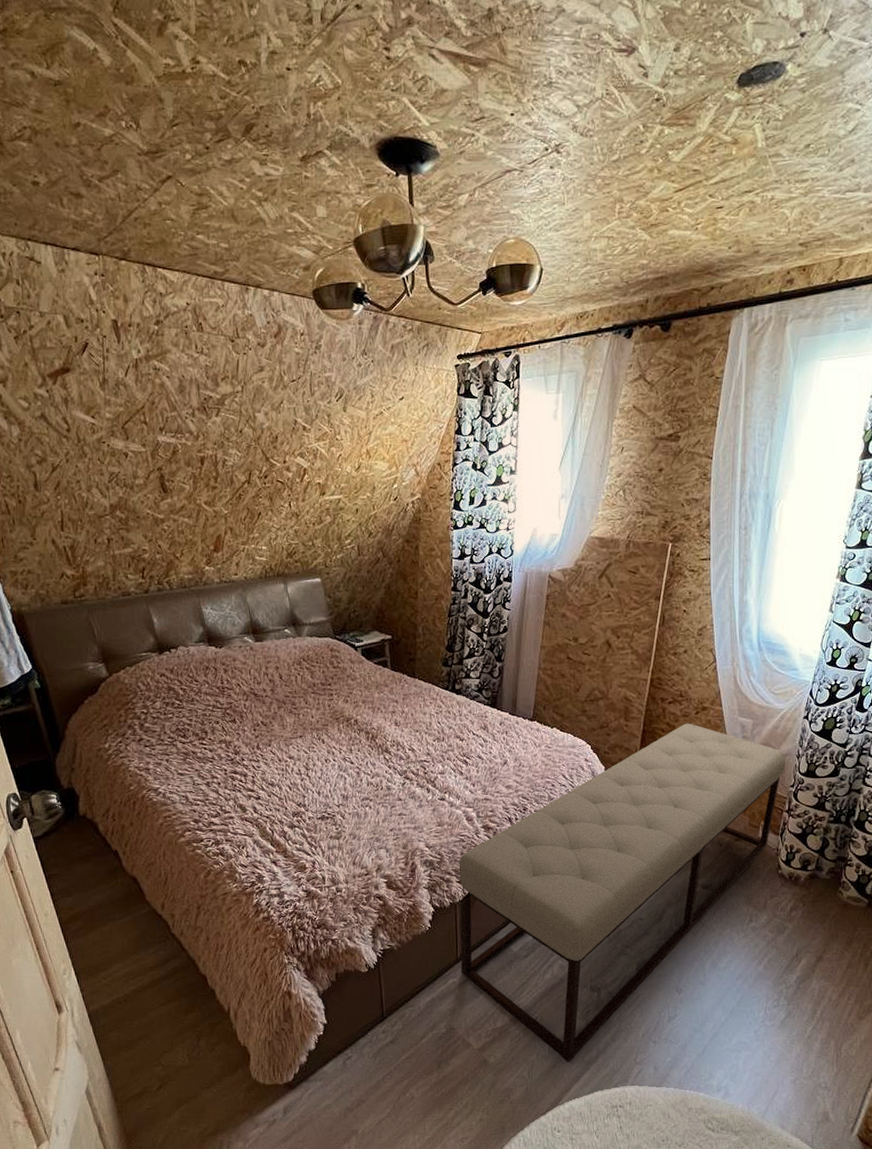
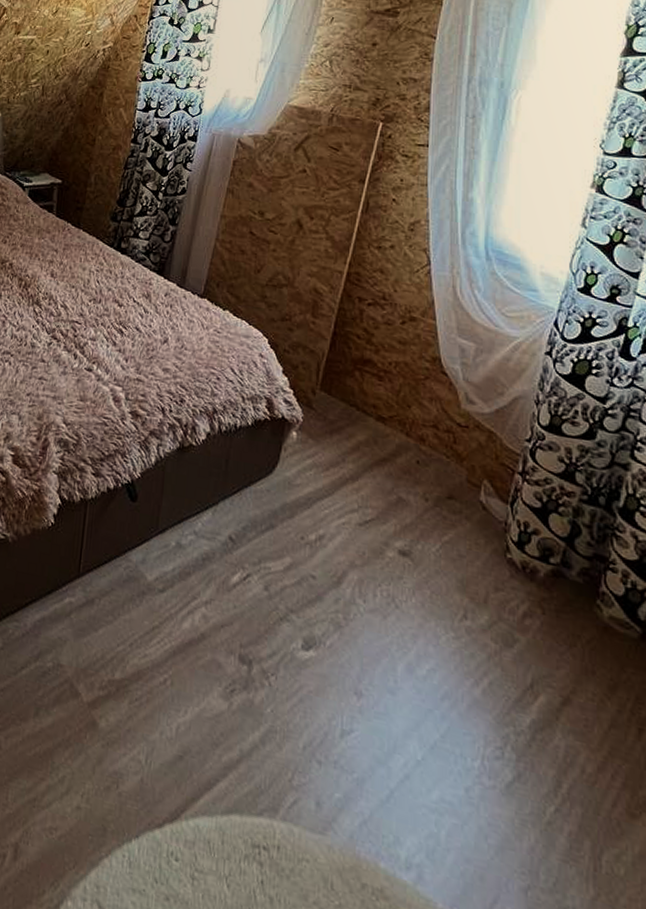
bench: present [457,723,786,1063] -> none [81,333,520,759]

